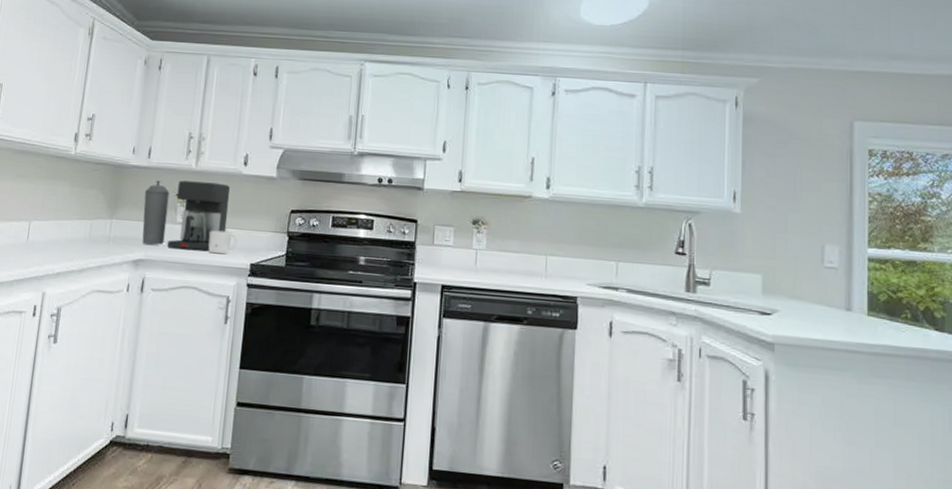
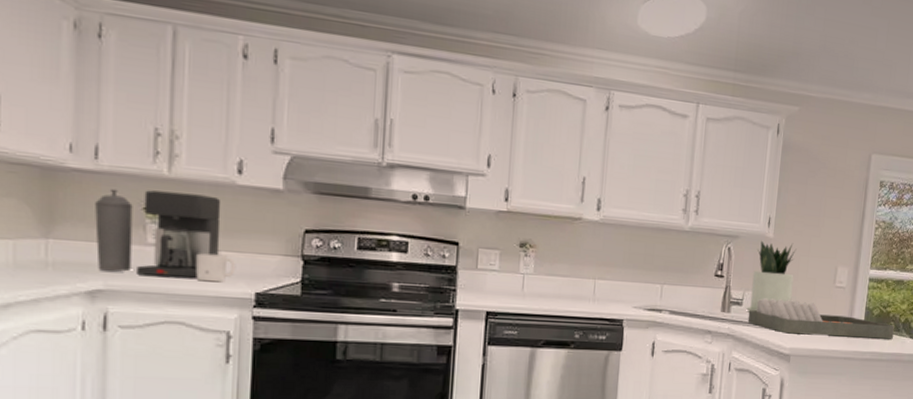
planter: none [714,216,770,293] -> present [745,240,797,312]
sushi platter: none [718,278,911,331] -> present [747,298,895,339]

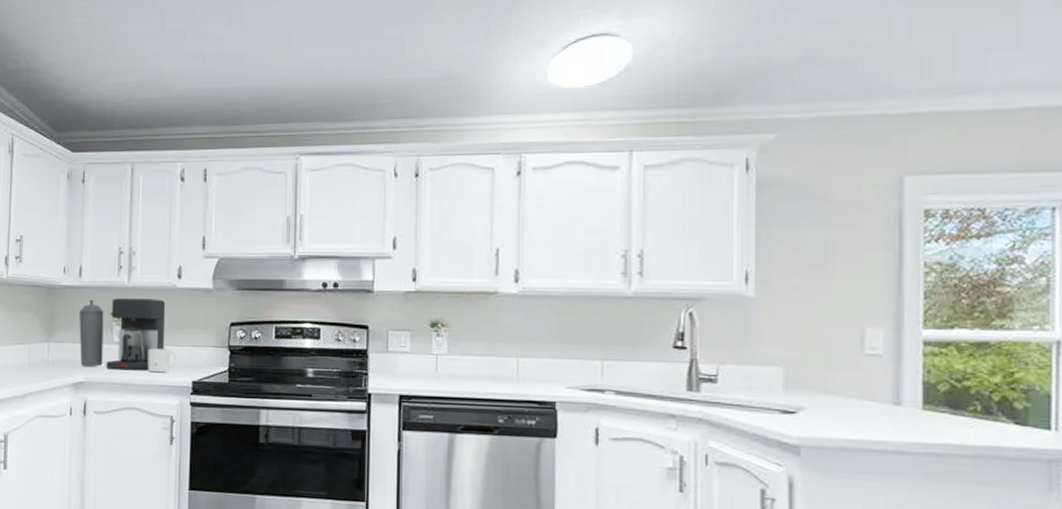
planter: present [745,240,797,312] -> none [722,301,793,390]
sushi platter: present [747,298,895,339] -> none [727,373,981,426]

